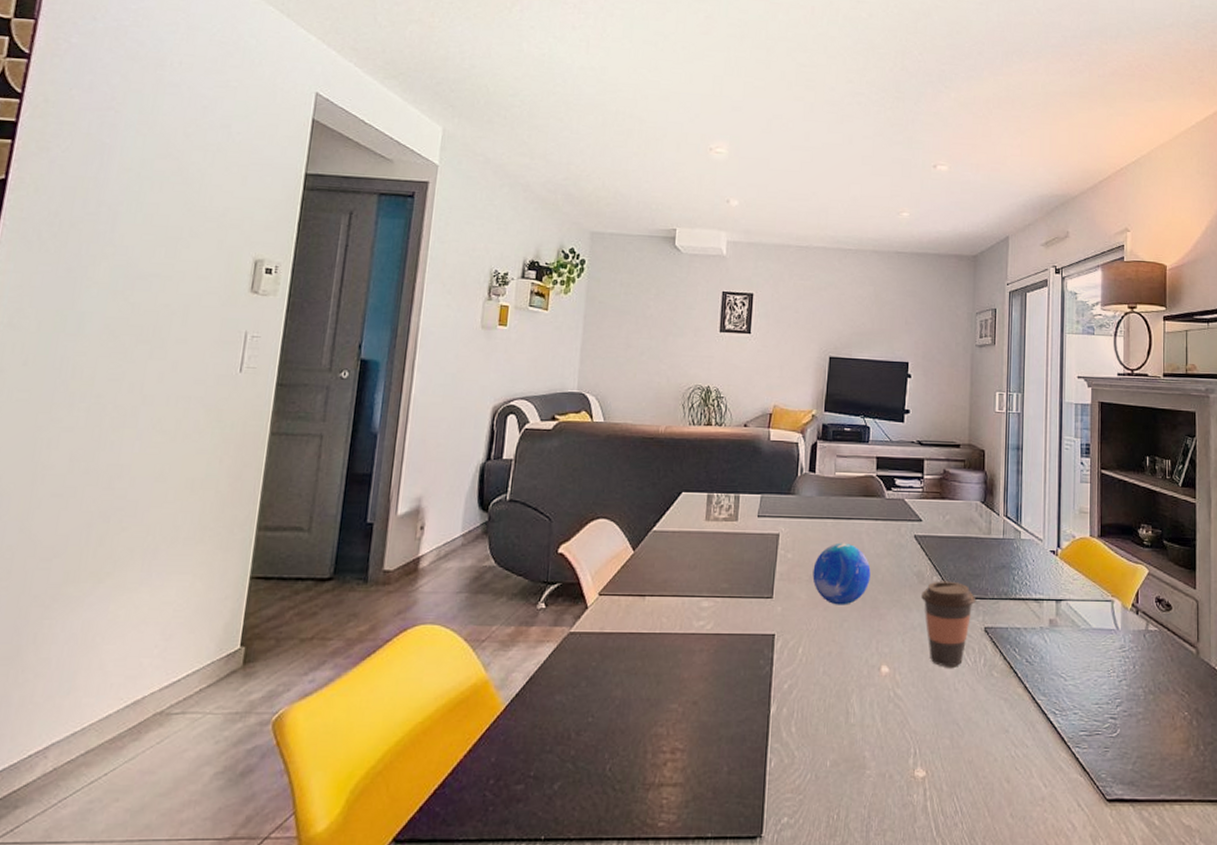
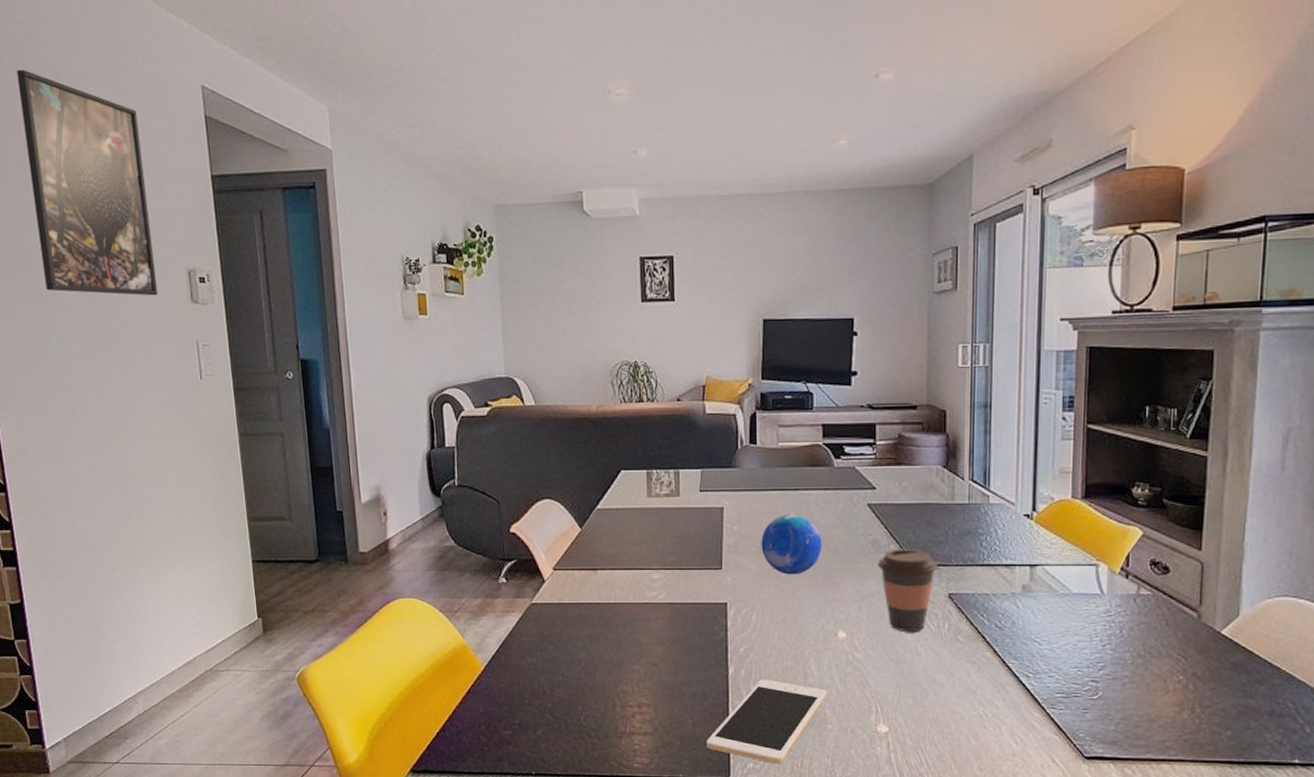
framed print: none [79,53,239,282] -> present [16,70,158,296]
cell phone: none [740,718,867,817] -> present [706,679,827,764]

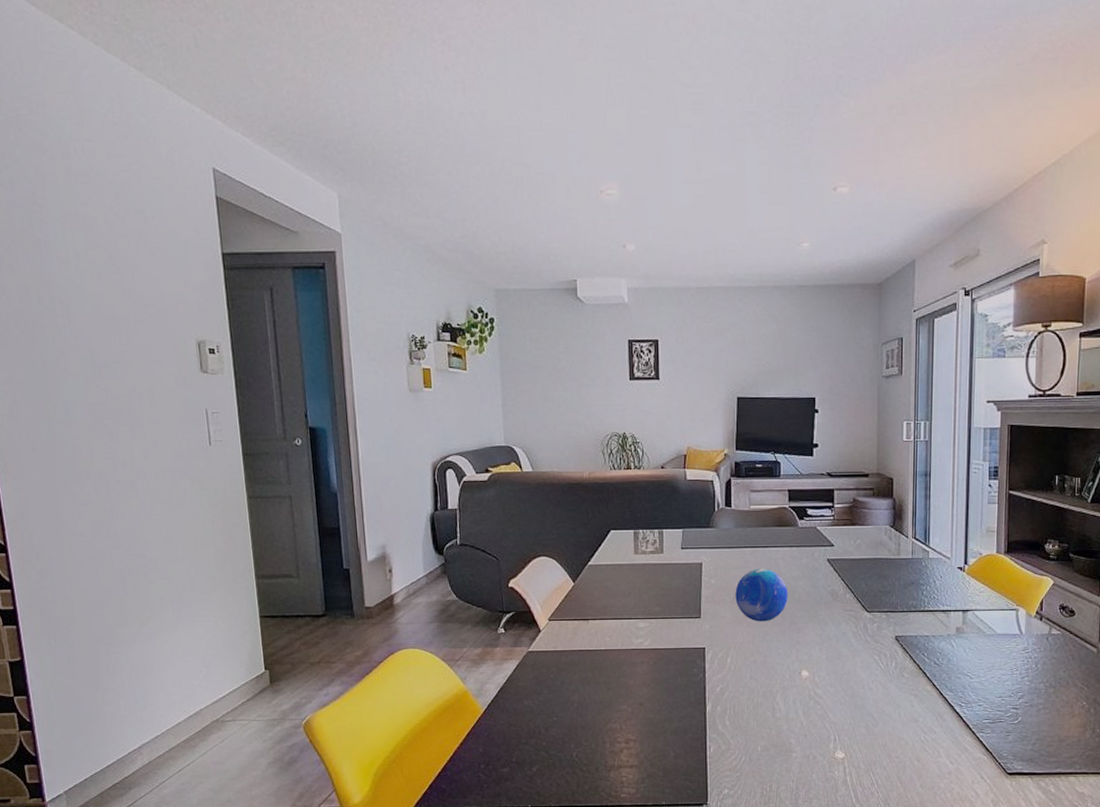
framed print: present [16,70,158,296] -> none [22,145,167,365]
cell phone: present [706,679,827,764] -> none [687,714,792,789]
coffee cup: present [876,548,939,633] -> none [835,597,887,671]

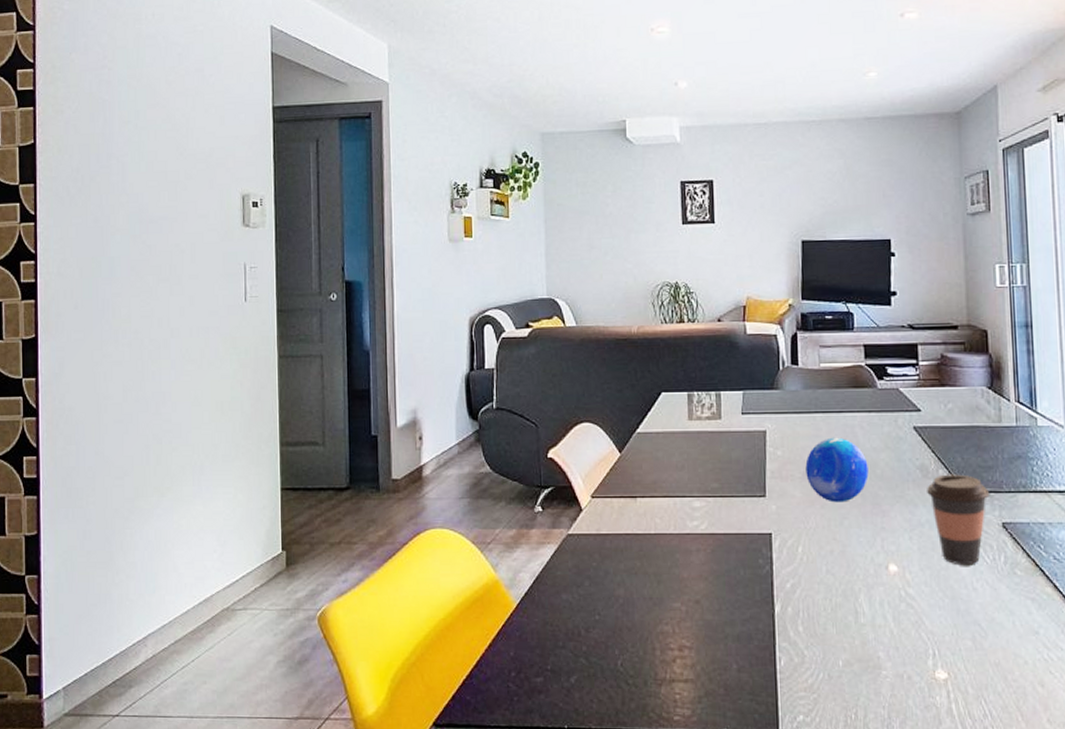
coffee cup: none [835,597,887,671] -> present [926,474,990,566]

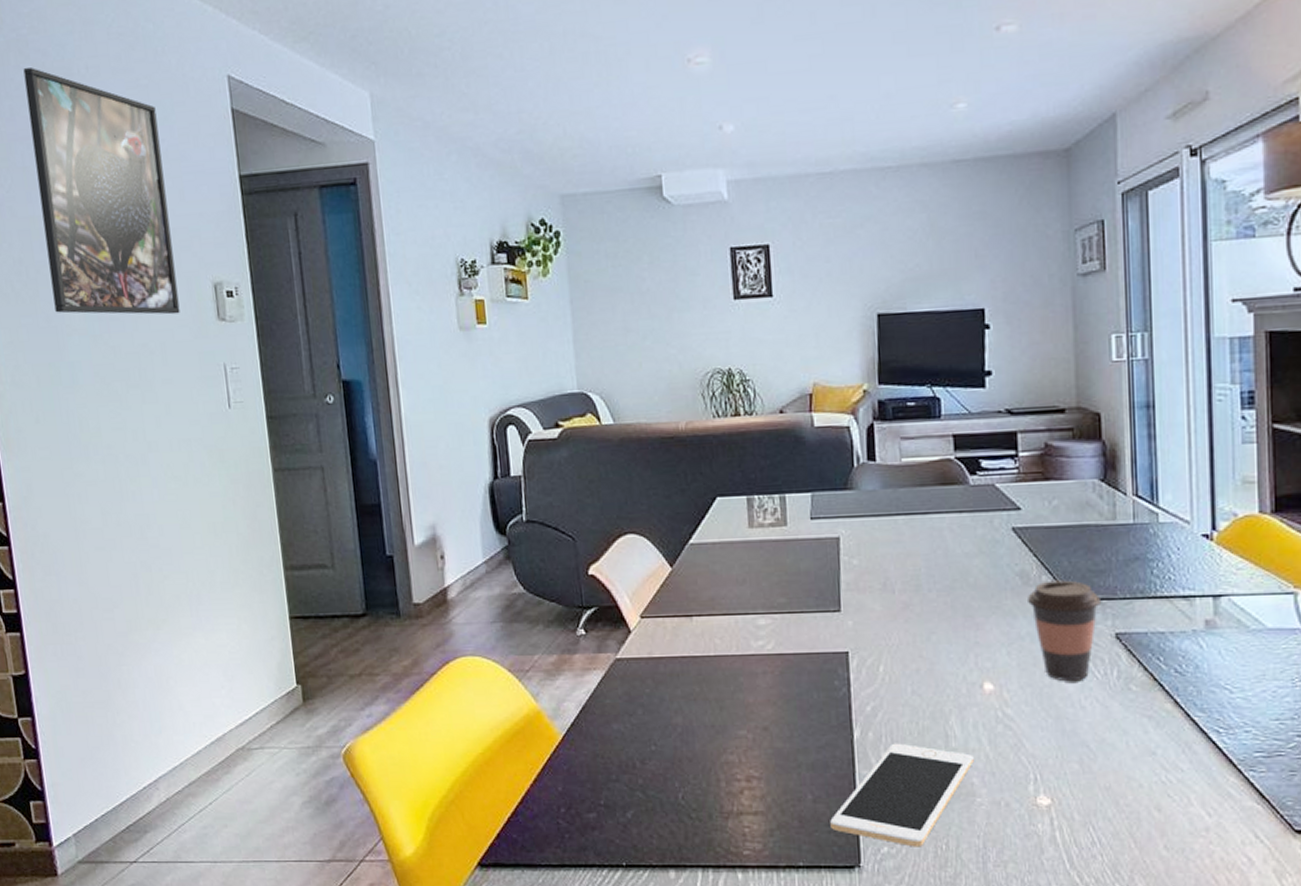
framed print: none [100,13,211,220] -> present [23,67,180,315]
cell phone: none [752,618,880,716] -> present [830,743,974,847]
decorative orb: present [805,437,869,503] -> none [886,542,960,616]

